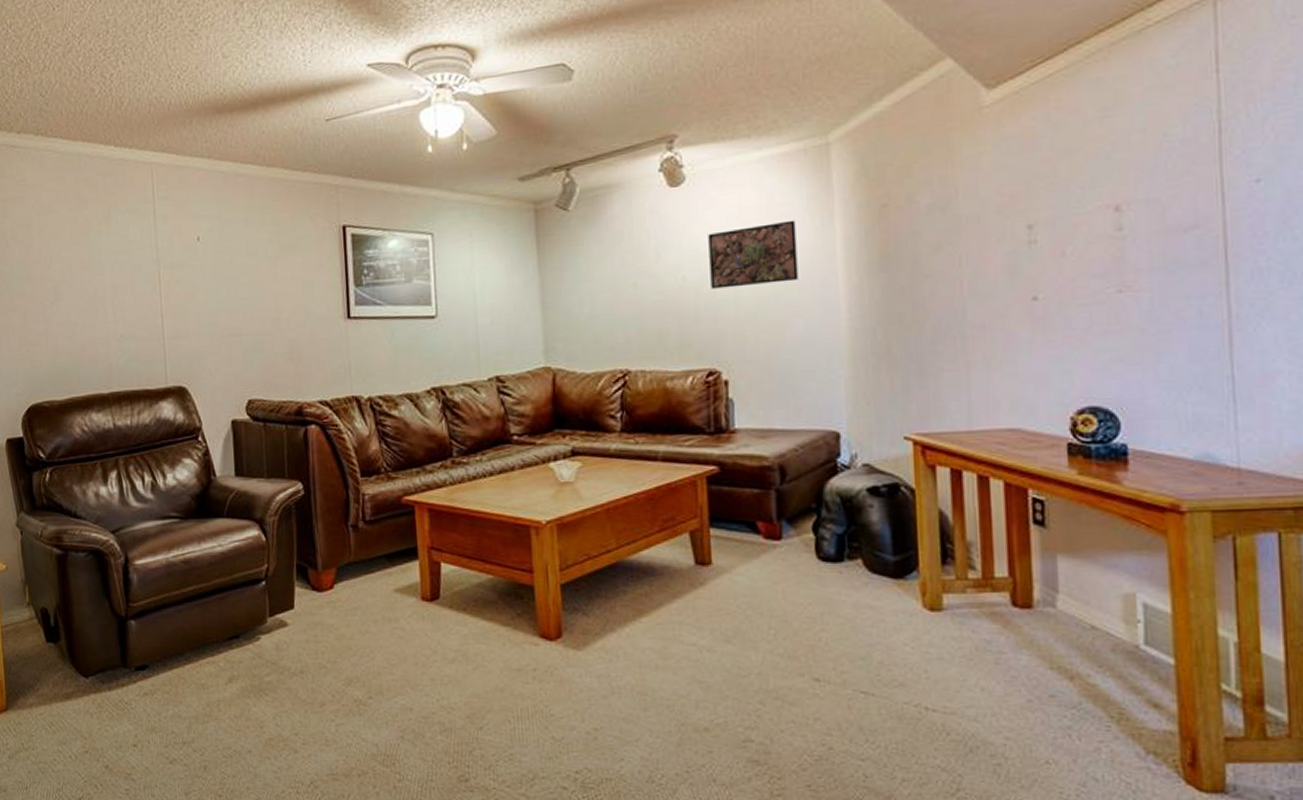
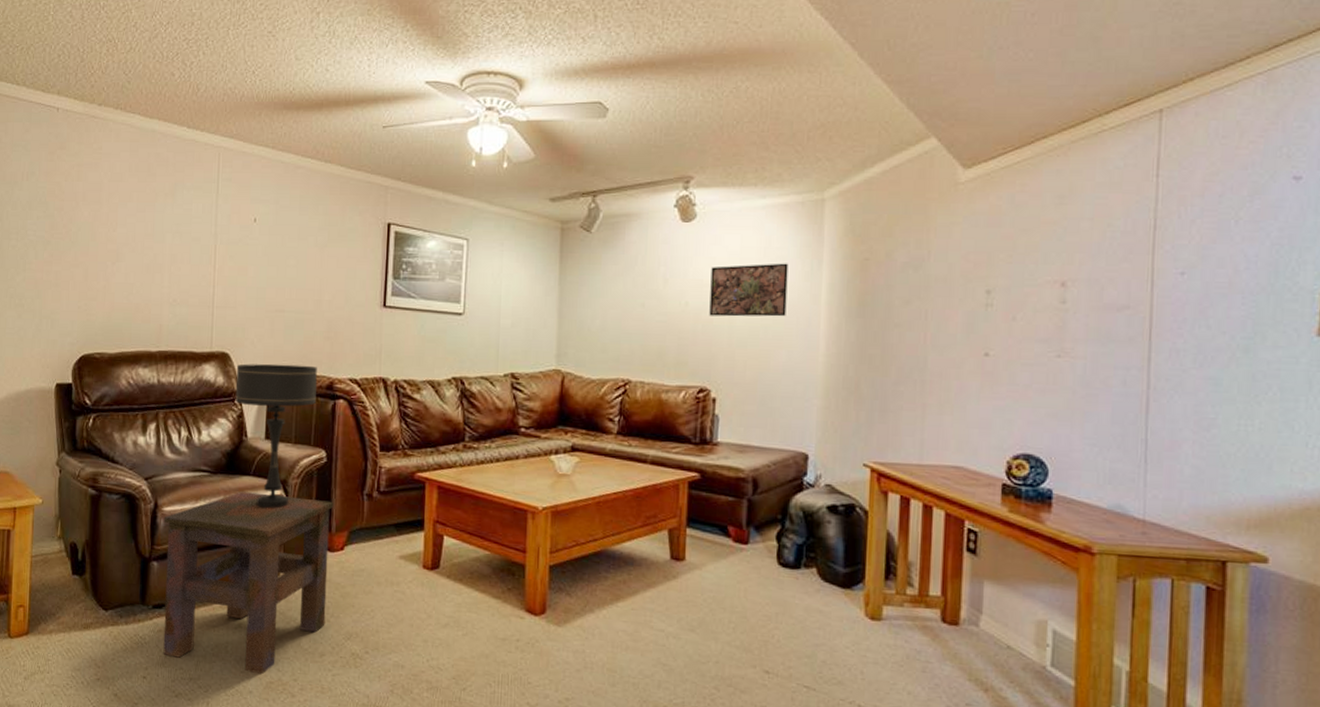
side table: none [136,535,322,730] -> present [163,491,334,674]
table lamp: none [196,391,286,552] -> present [235,363,317,509]

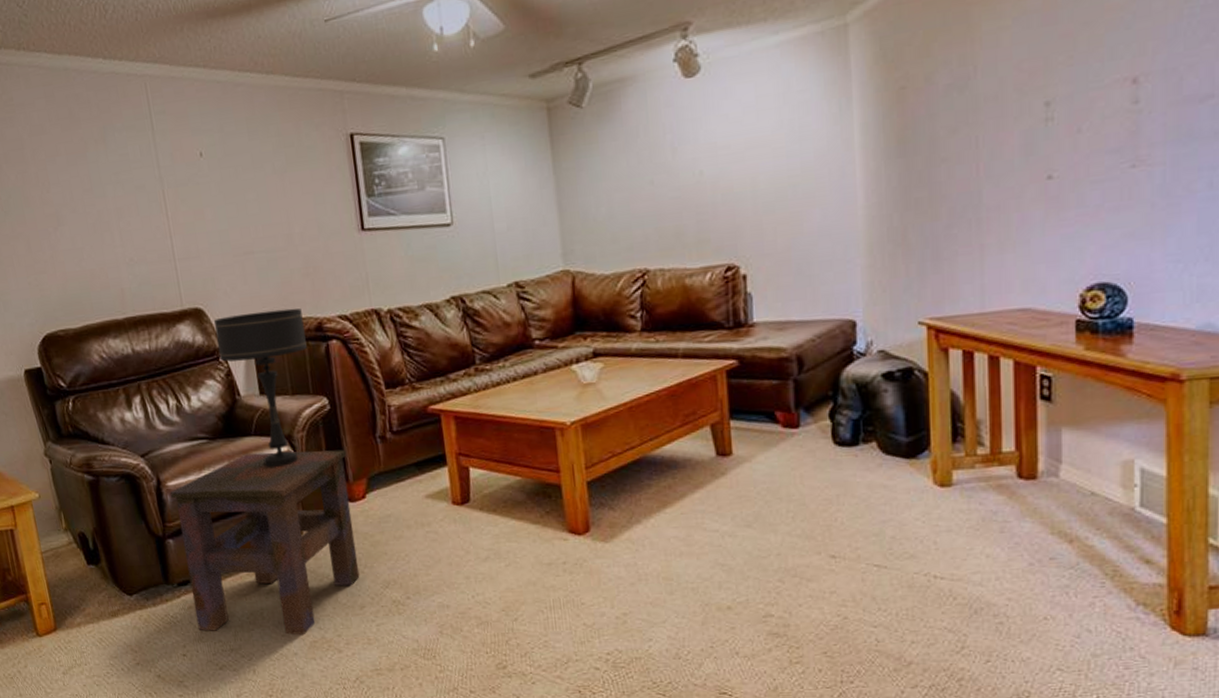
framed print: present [709,263,788,317] -> none [724,107,816,183]

